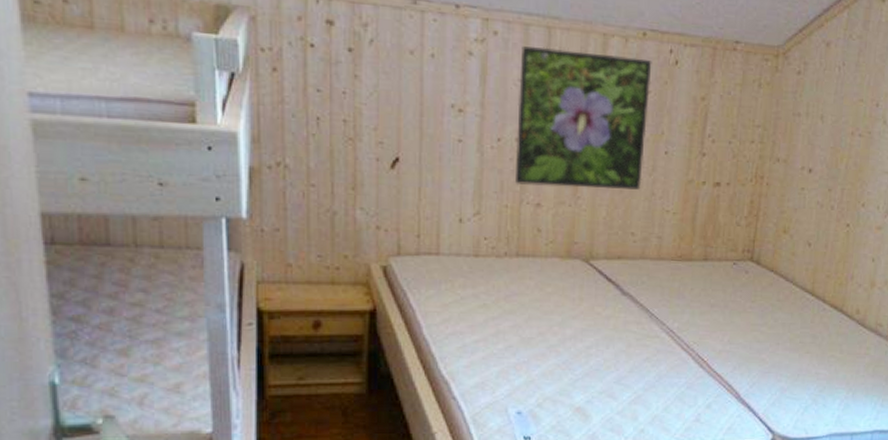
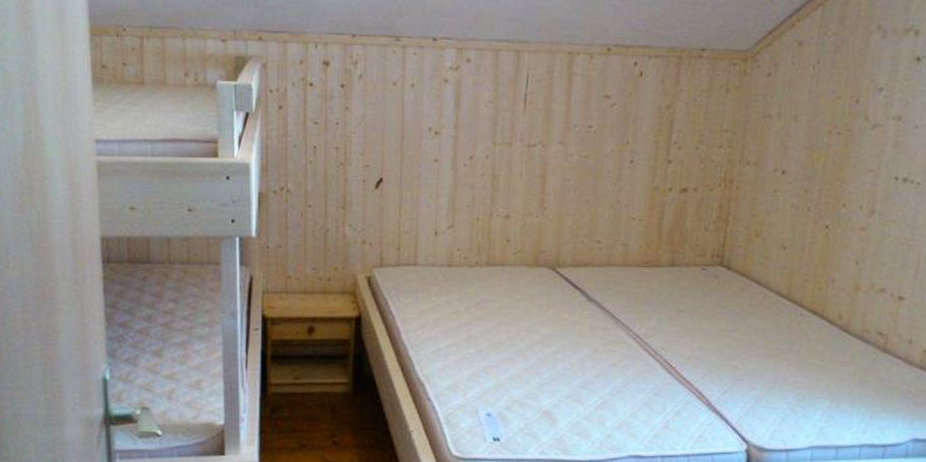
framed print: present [514,46,652,190] -> none [485,69,617,199]

